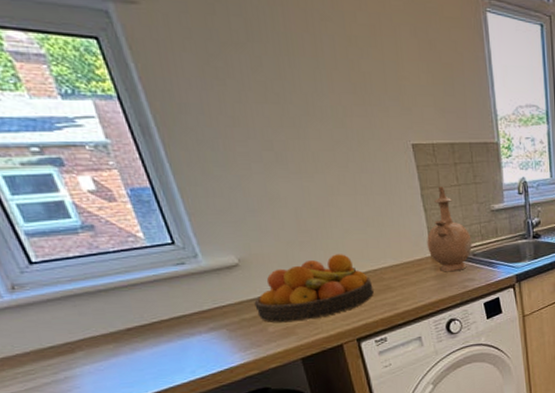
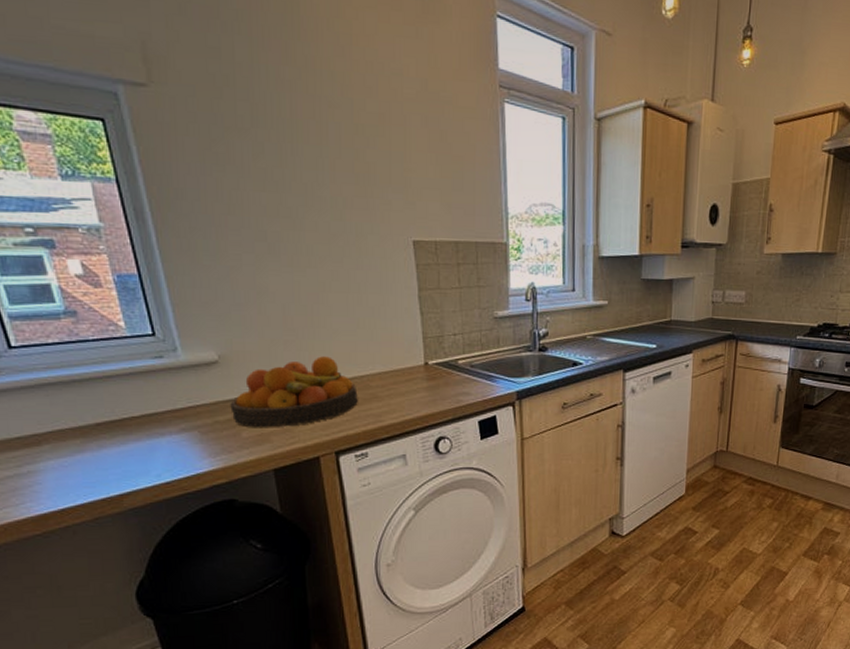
vase: present [427,186,472,272] -> none [421,288,470,384]

